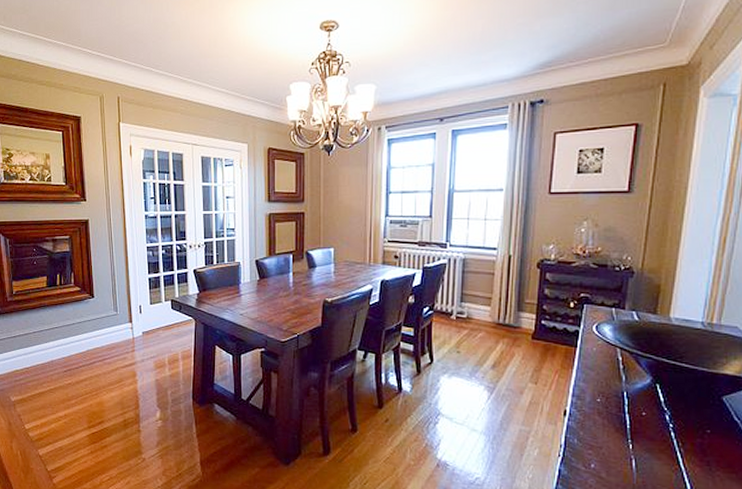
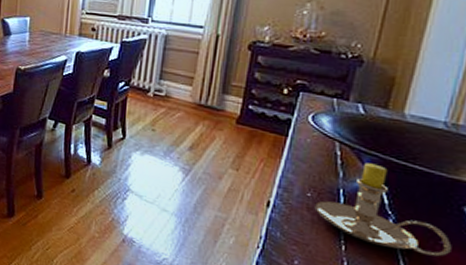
candlestick: none [604,365,716,445] -> present [314,162,452,257]

